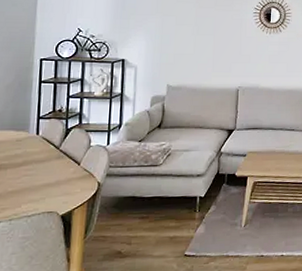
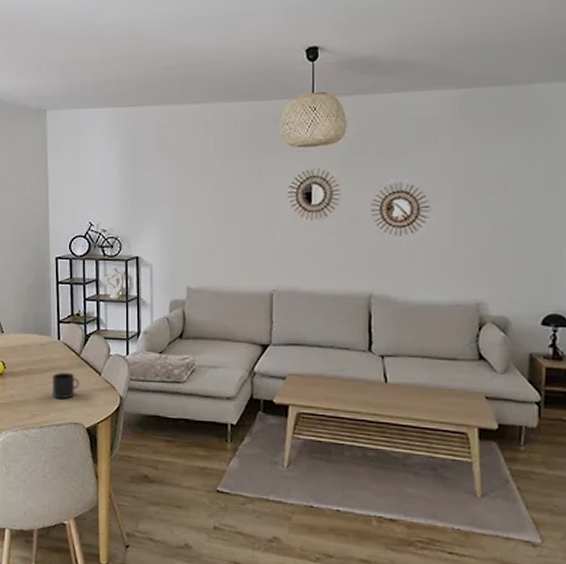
mug: none [26,164,56,191] -> present [53,372,79,400]

